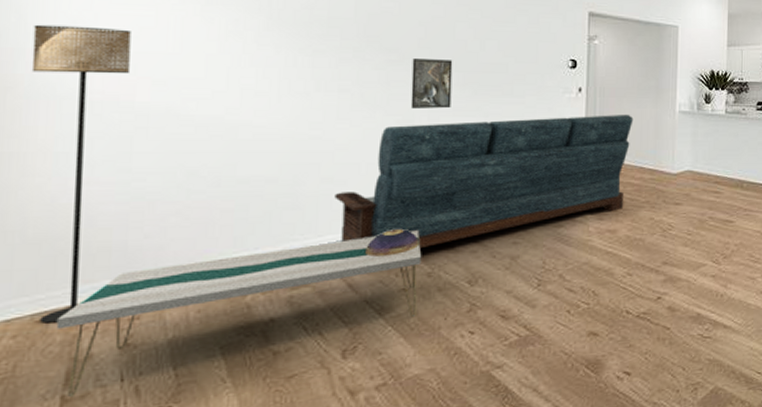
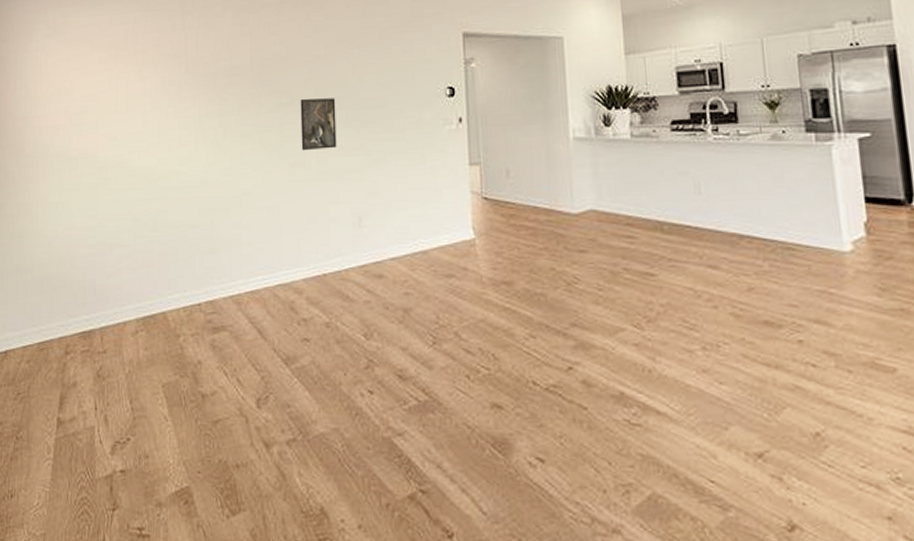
floor lamp: present [31,24,131,324] -> none [34,94,94,351]
coffee table: present [56,230,422,398] -> none [53,277,320,421]
sofa: present [334,114,634,249] -> none [243,144,521,297]
decorative bowl: present [365,229,419,257] -> none [271,276,317,303]

